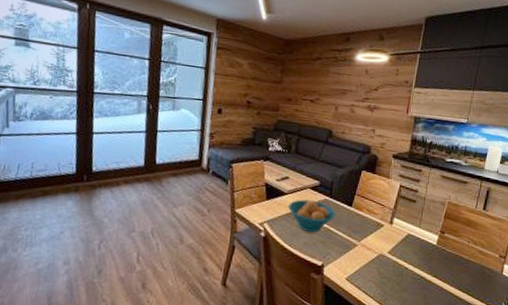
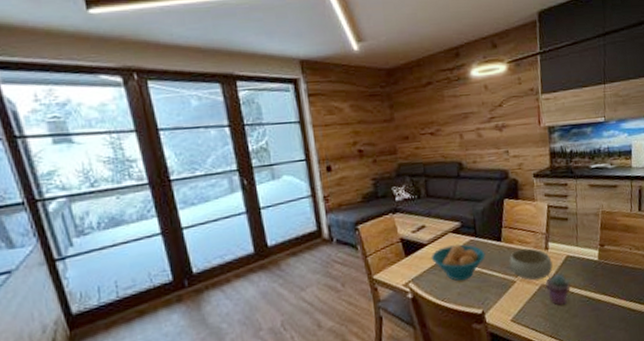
bowl: none [355,218,394,249] -> present [509,248,553,281]
potted succulent: none [383,248,407,278] -> present [545,274,571,306]

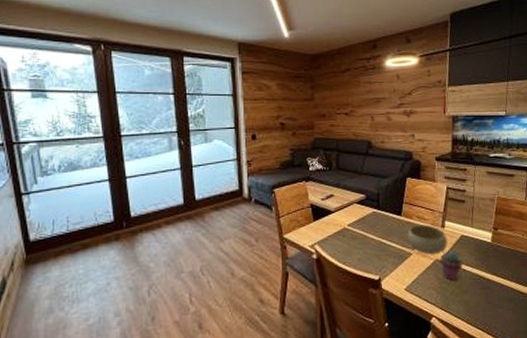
fruit bowl: present [431,244,486,281] -> none [336,215,386,248]

